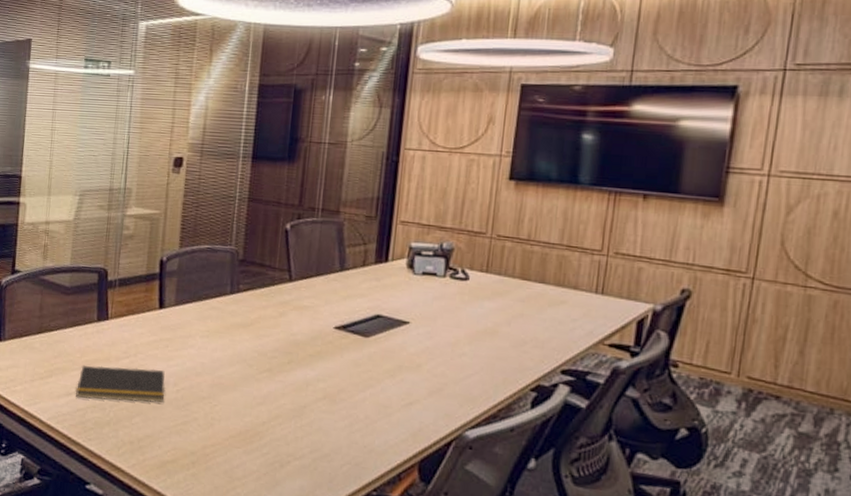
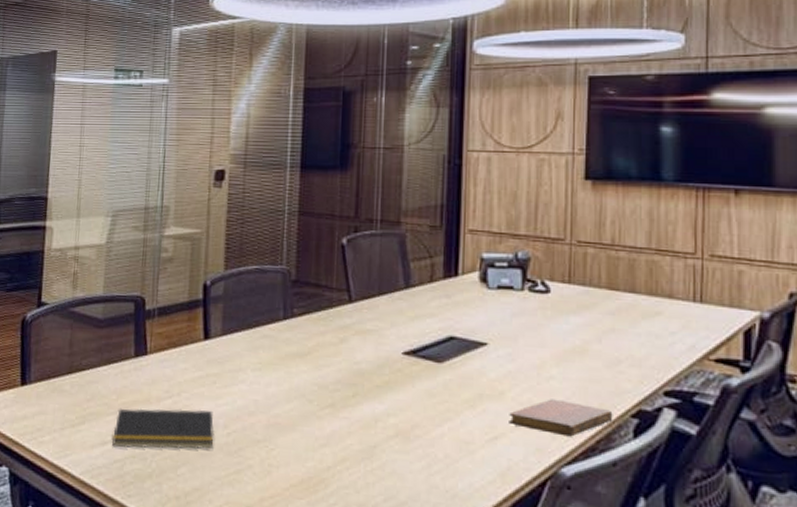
notebook: none [423,372,515,406] -> present [509,399,613,437]

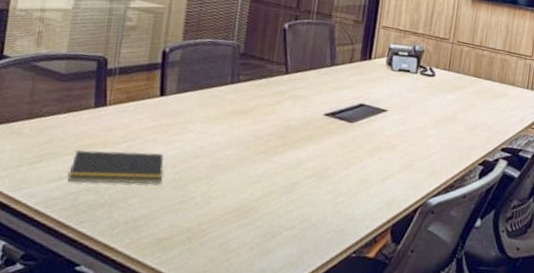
notebook: present [509,399,613,437] -> none [396,151,467,178]

